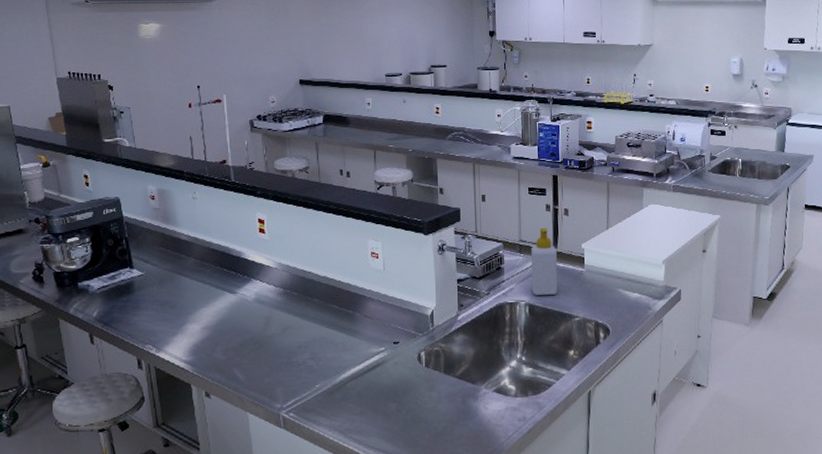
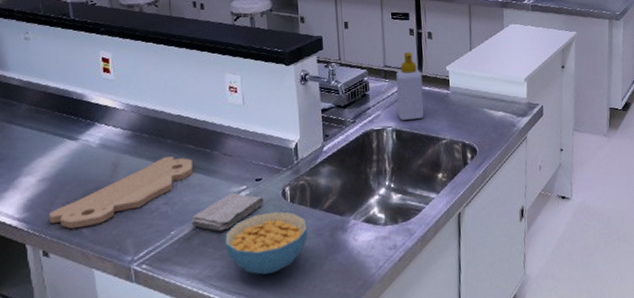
cutting board: none [210,315,337,375] -> present [48,156,194,229]
washcloth: none [334,353,401,389] -> present [191,192,264,232]
cereal bowl: none [364,374,441,433] -> present [225,211,308,275]

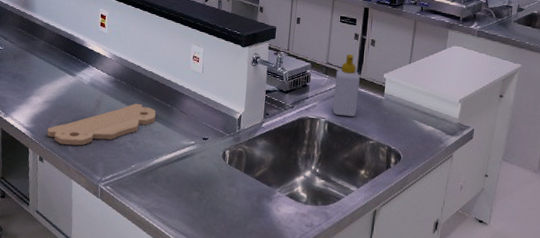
washcloth: present [191,192,264,232] -> none [148,144,208,175]
cereal bowl: present [225,211,308,275] -> none [171,167,240,220]

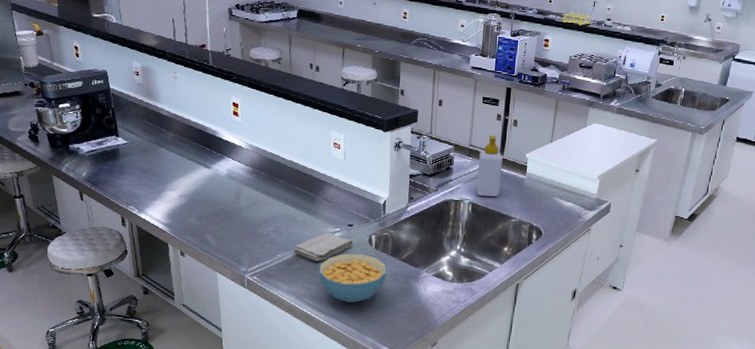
cutting board: present [47,103,157,146] -> none [185,194,299,239]
washcloth: none [148,144,208,175] -> present [294,232,354,262]
cereal bowl: none [171,167,240,220] -> present [319,253,387,303]

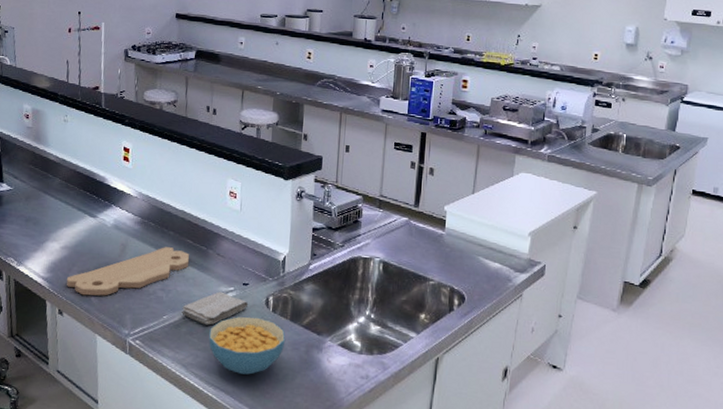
cutting board: none [185,194,299,239] -> present [66,247,190,296]
soap bottle: present [476,135,503,197] -> none [387,184,418,255]

